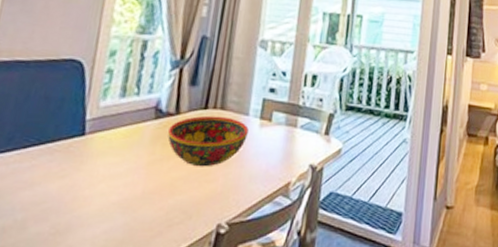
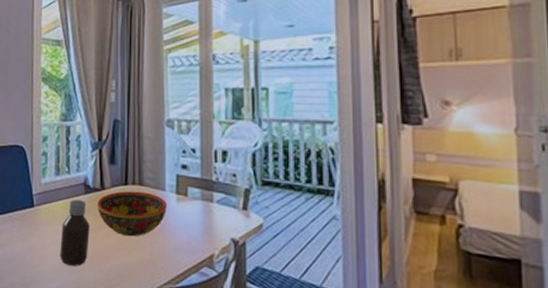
bottle: none [110,126,156,205] -> present [60,200,90,266]

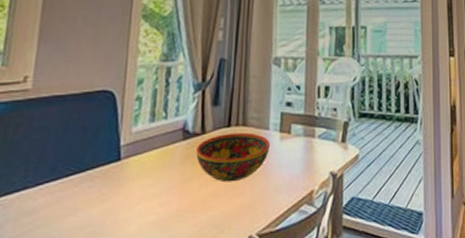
bottle: present [60,200,90,266] -> none [148,148,186,224]

